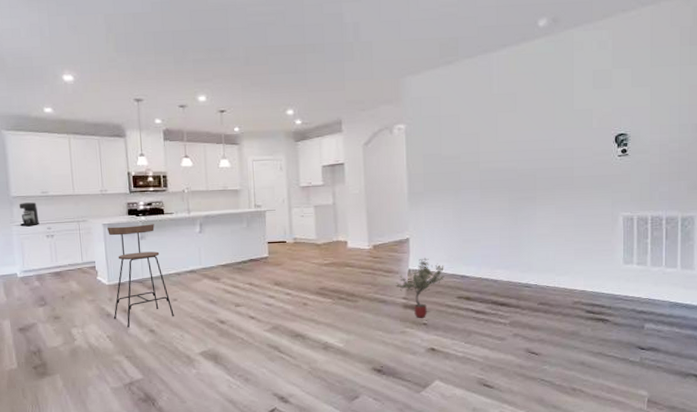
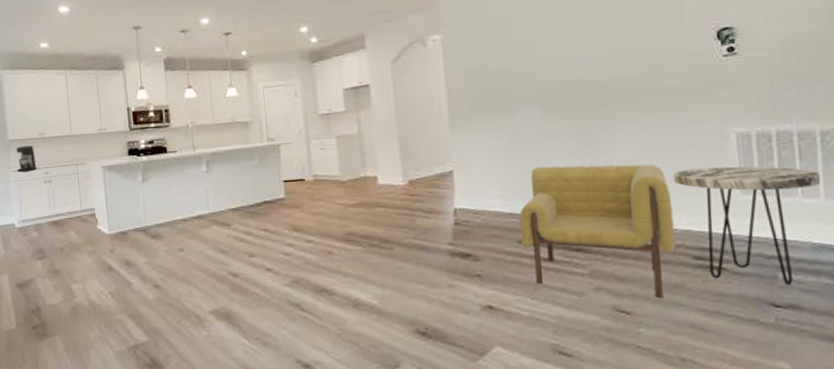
bar stool: present [107,224,174,328] -> none [107,164,181,283]
potted tree: present [395,258,445,318] -> none [438,194,500,268]
armchair: none [459,237,574,343] -> present [519,164,676,299]
side table: none [576,242,679,333] -> present [673,166,821,285]

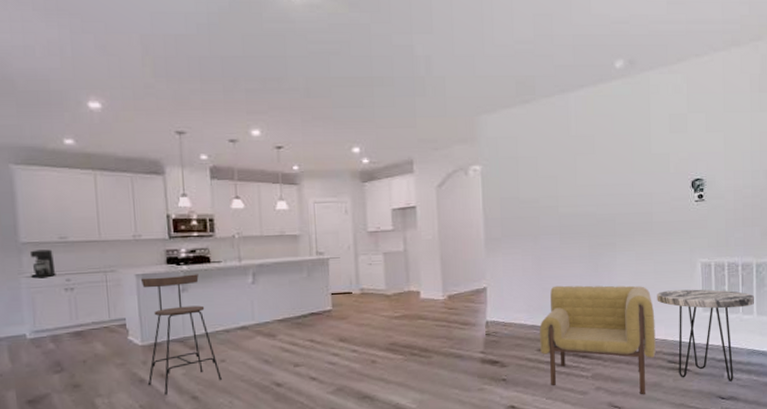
bar stool: none [107,164,181,283] -> present [141,274,222,395]

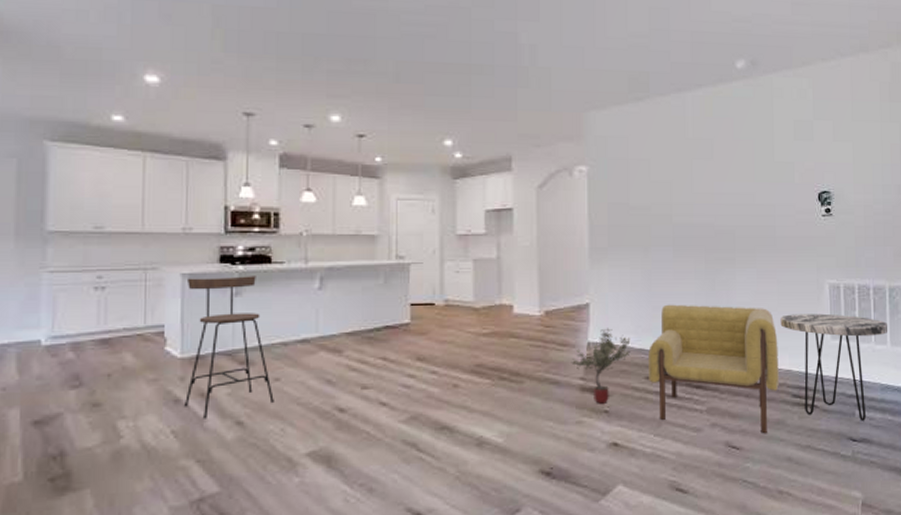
coffee maker: present [29,249,56,279] -> none [55,240,86,274]
potted tree: none [472,308,524,374] -> present [571,328,631,404]

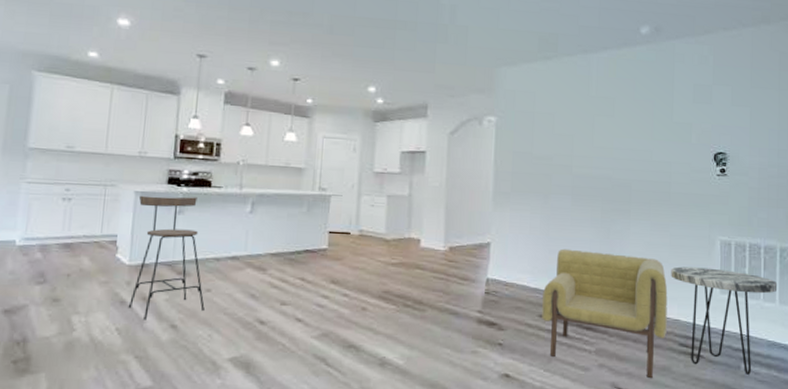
potted tree: present [571,328,631,404] -> none [470,266,527,337]

